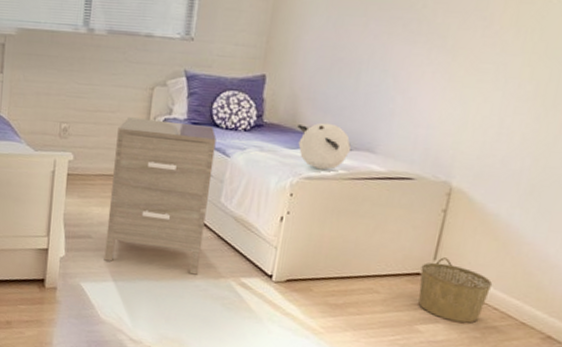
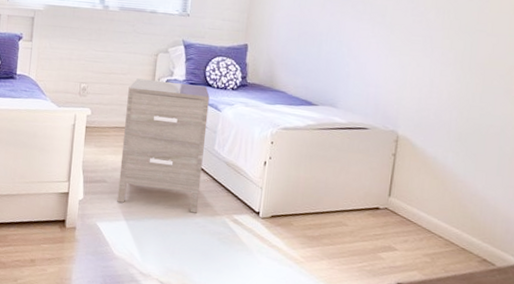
stuffed animal: present [297,122,352,170] -> none [274,83,318,122]
basket: present [418,257,493,324] -> none [378,194,437,250]

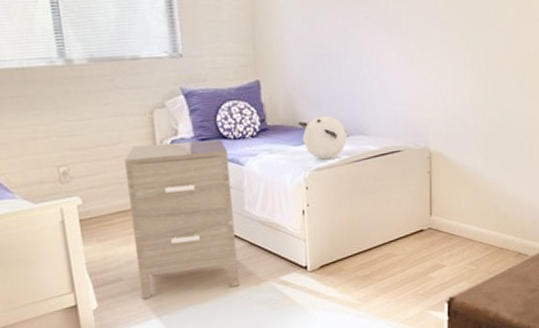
stuffed animal: none [274,83,318,122] -> present [298,115,348,160]

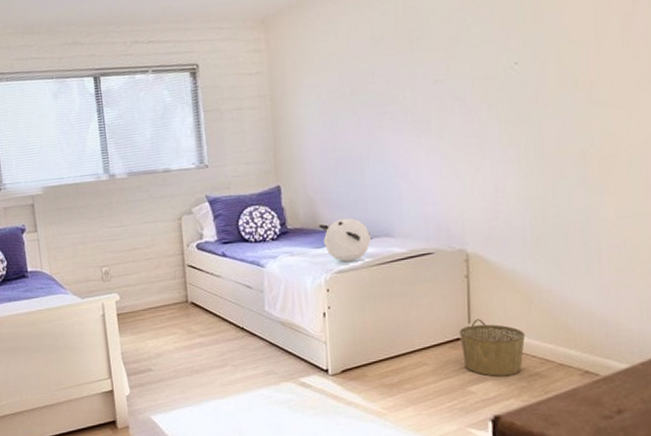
nightstand: present [124,139,239,299] -> none [156,242,259,390]
basket: none [422,211,475,263] -> present [459,319,526,377]

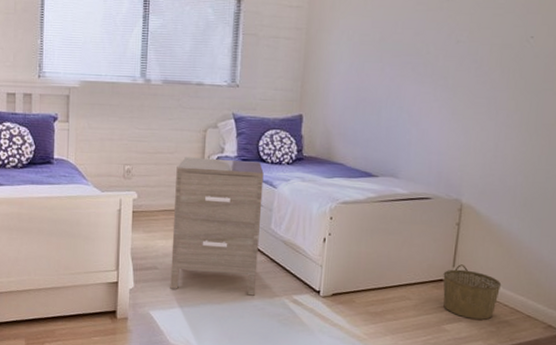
nightstand: none [156,242,259,390] -> present [170,157,264,296]
stuffed animal: present [319,218,372,263] -> none [332,154,379,195]

